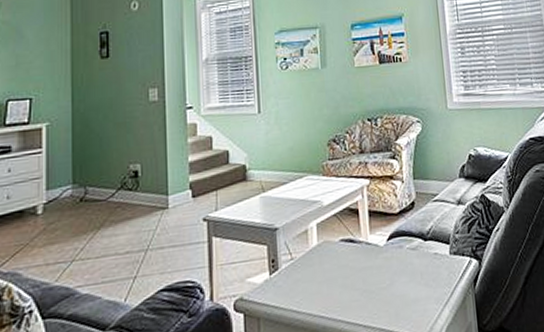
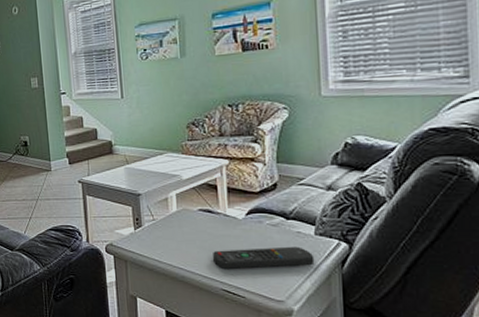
remote control: none [355,270,451,310] -> present [213,246,315,270]

